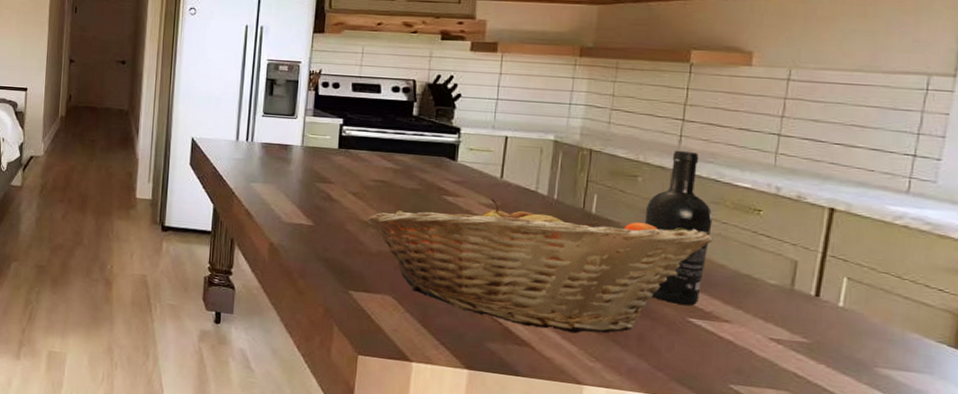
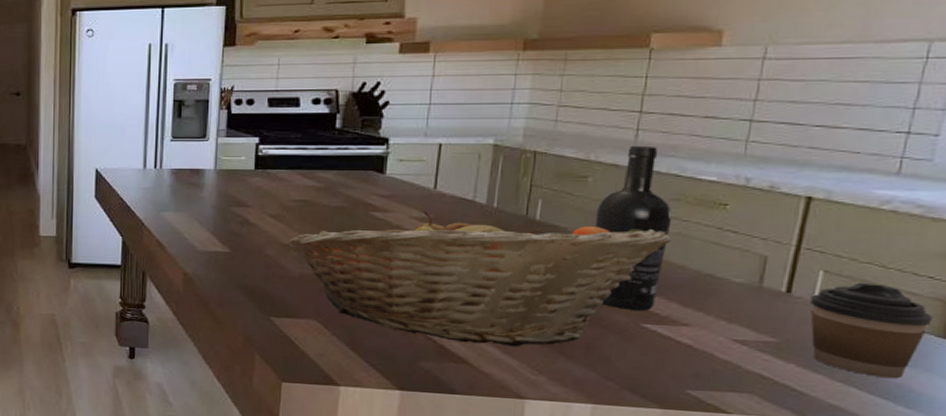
coffee cup: none [836,290,944,384] -> present [810,282,933,379]

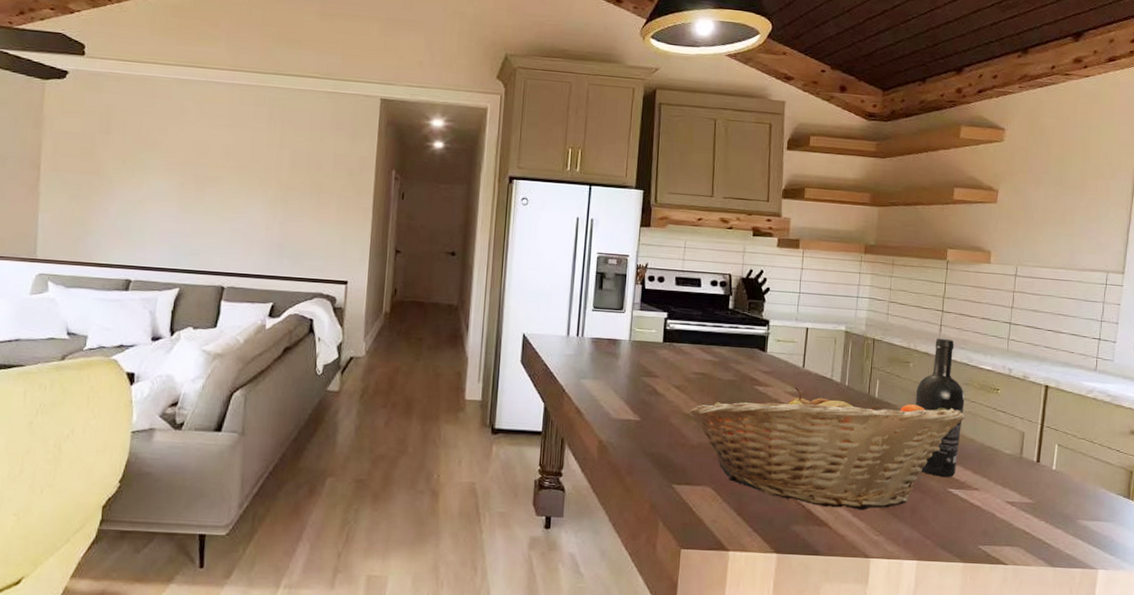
coffee cup: present [810,282,933,379] -> none [1051,454,1121,532]

